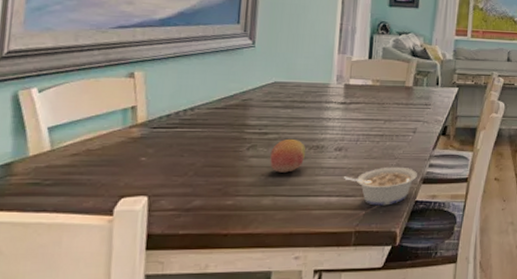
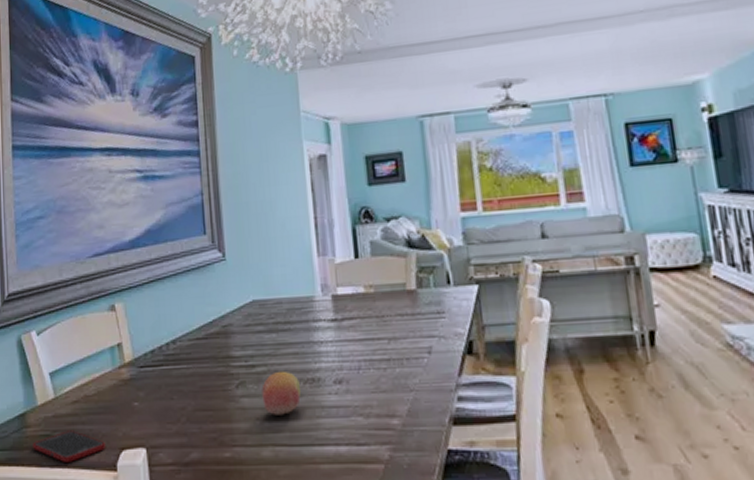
cell phone: none [17,180,104,208] -> present [33,430,105,462]
legume: present [344,166,417,206] -> none [351,402,444,458]

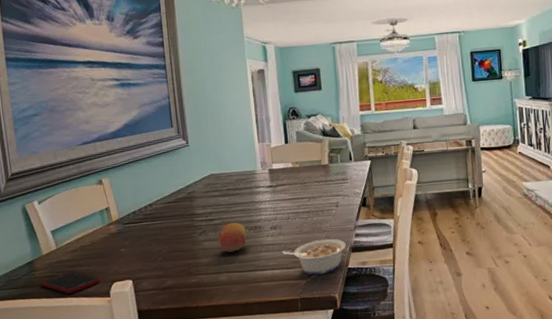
legume: none [351,402,444,458] -> present [283,238,346,275]

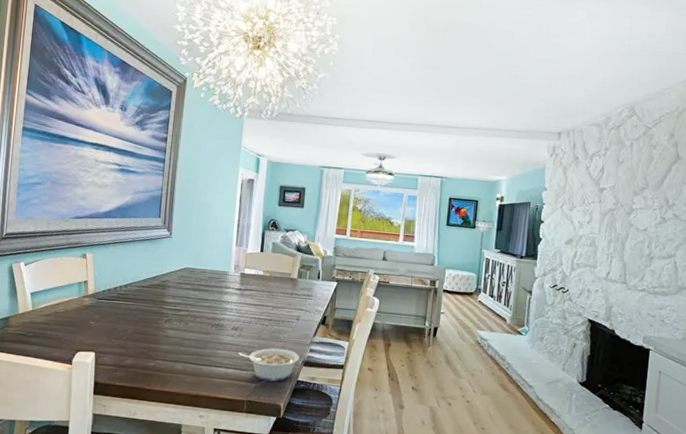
cell phone: present [41,271,100,294] -> none [12,333,66,355]
fruit: present [218,222,247,253] -> none [181,316,210,345]

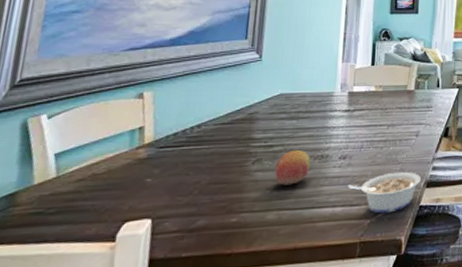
fruit: none [181,316,210,345] -> present [275,149,311,186]

